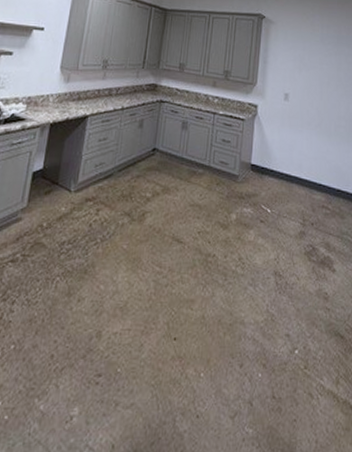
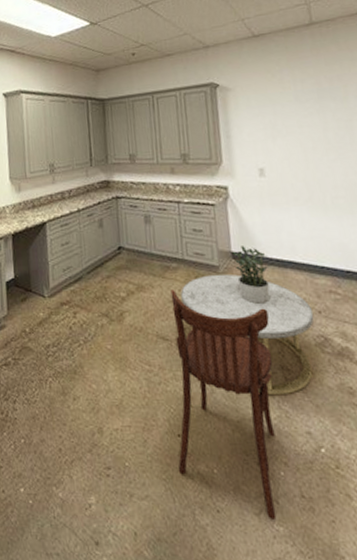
dining chair: none [167,194,272,424] -> present [170,290,277,521]
coffee table: none [201,183,308,300] -> present [181,274,315,396]
potted plant: none [251,159,280,213] -> present [232,246,270,304]

